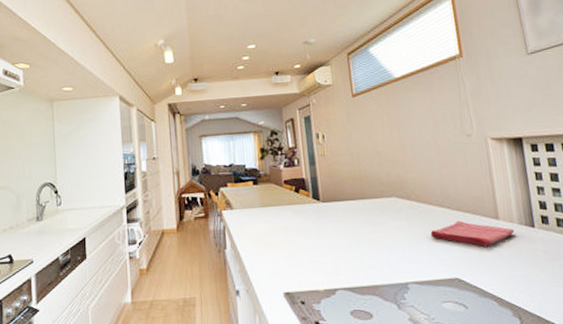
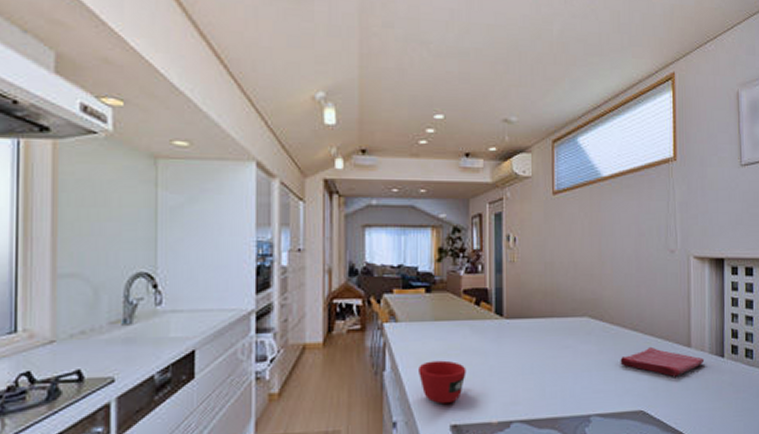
cup: none [253,239,293,275] -> present [419,360,466,404]

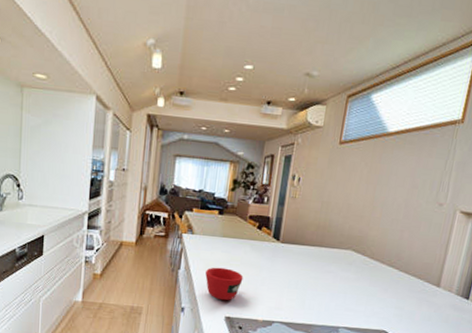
dish towel: present [620,346,705,377] -> none [373,281,450,309]

